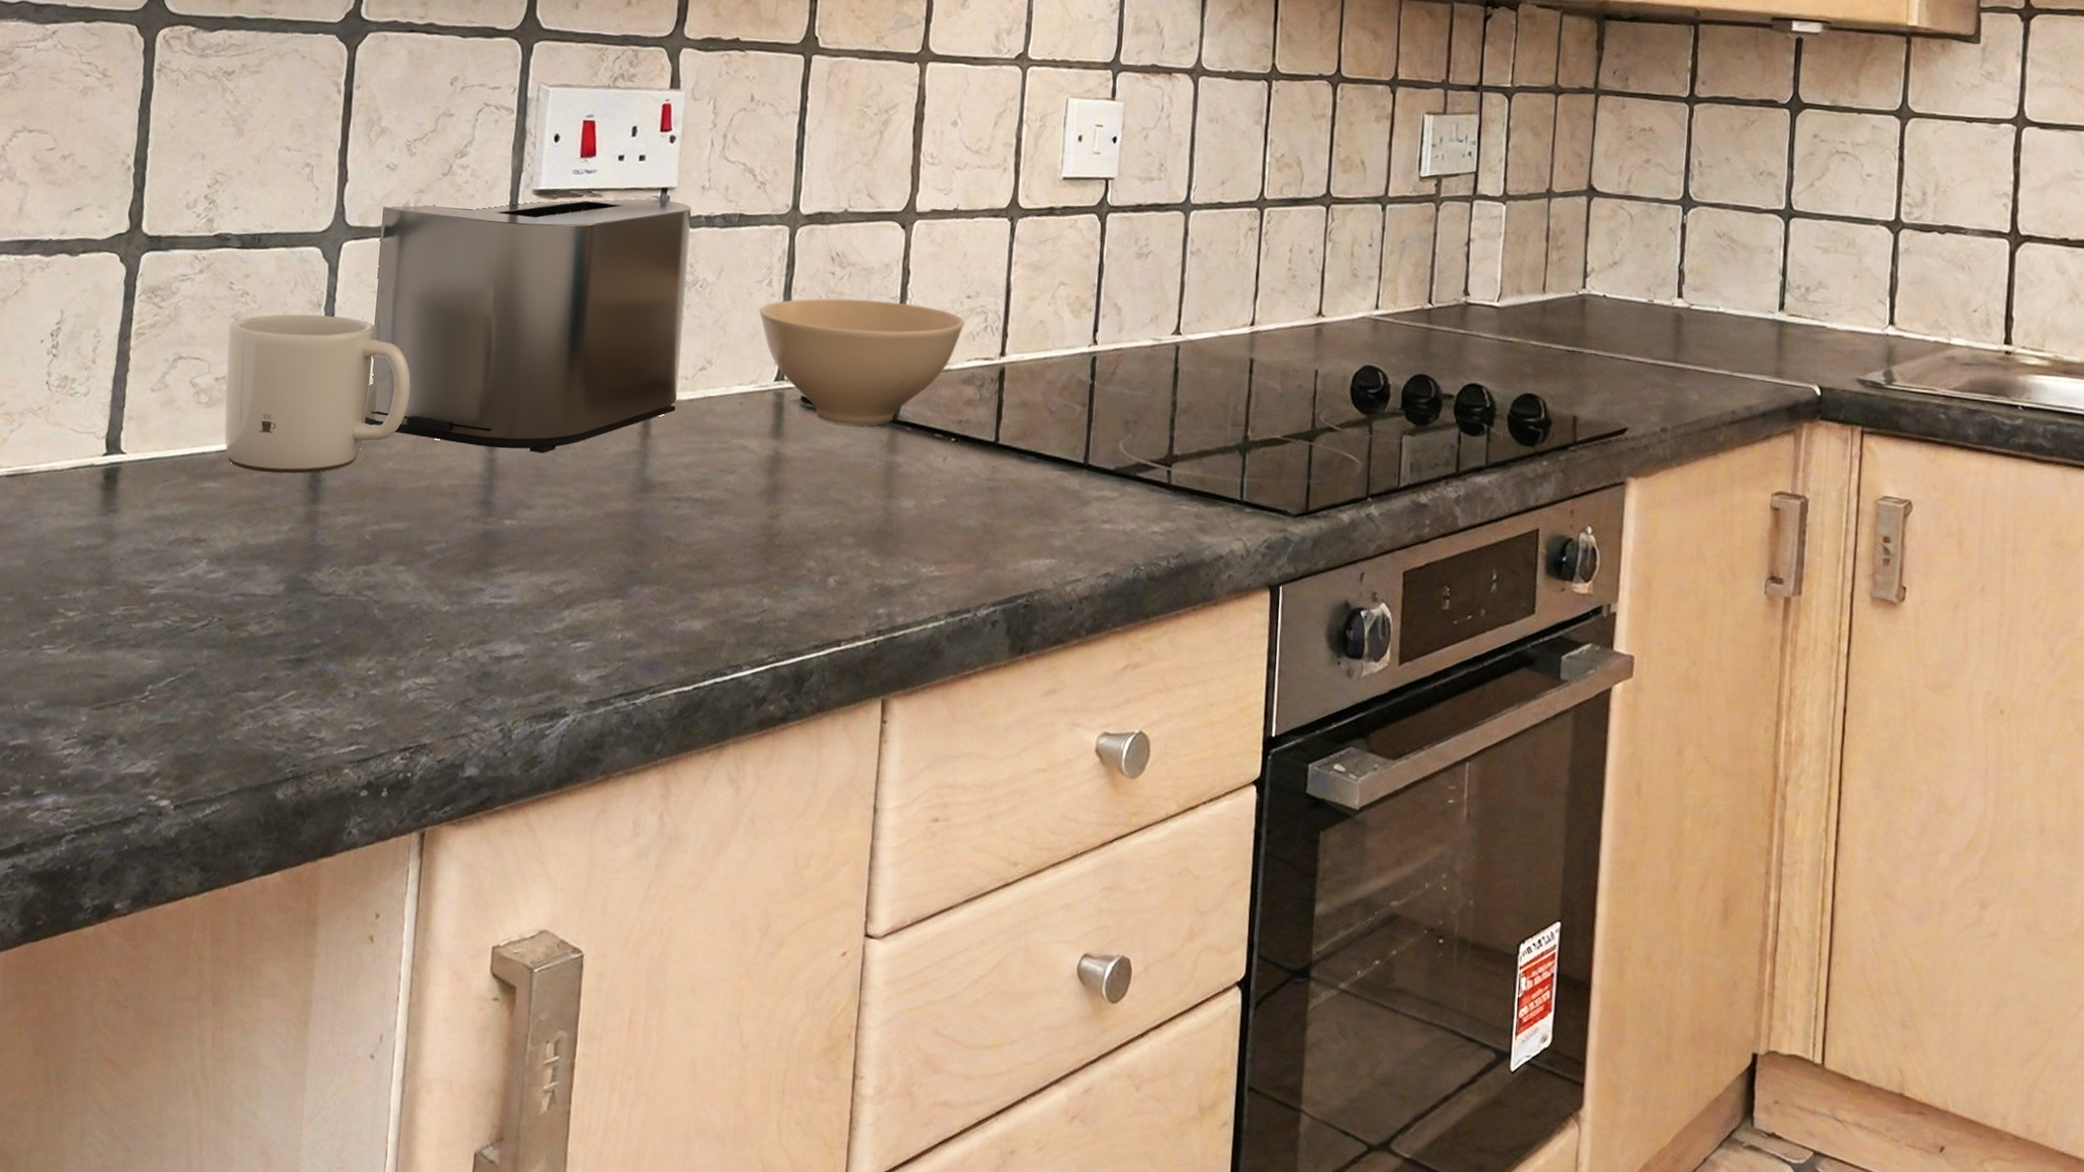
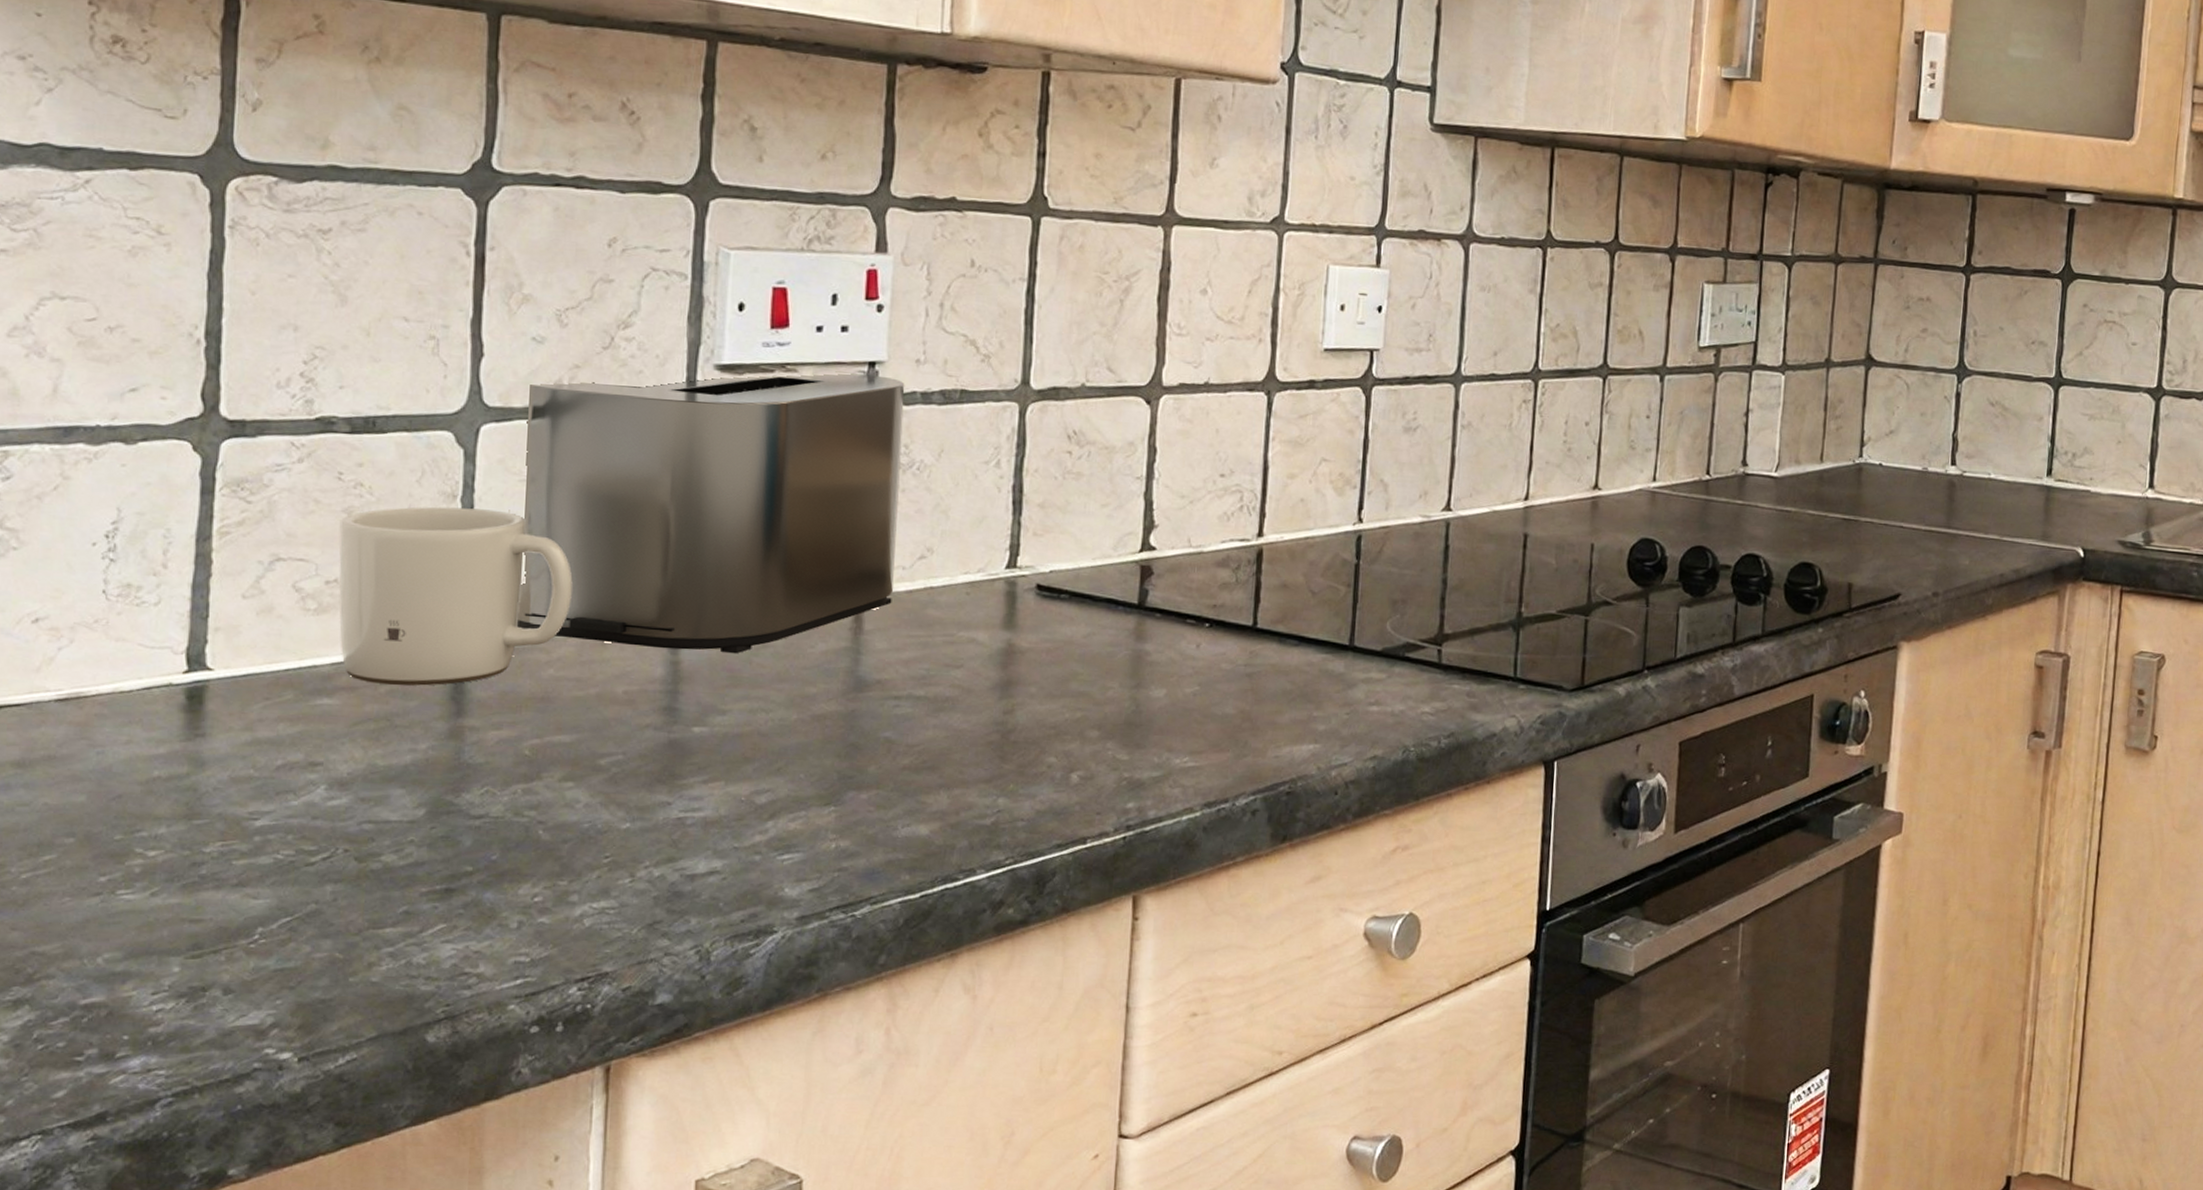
bowl: present [758,298,965,426] -> none [985,479,1219,614]

